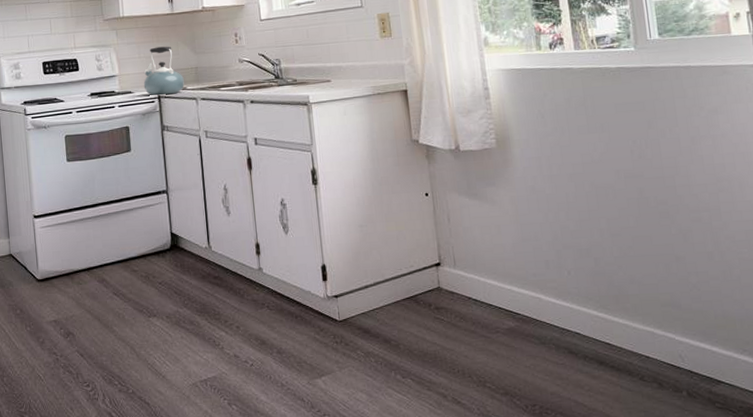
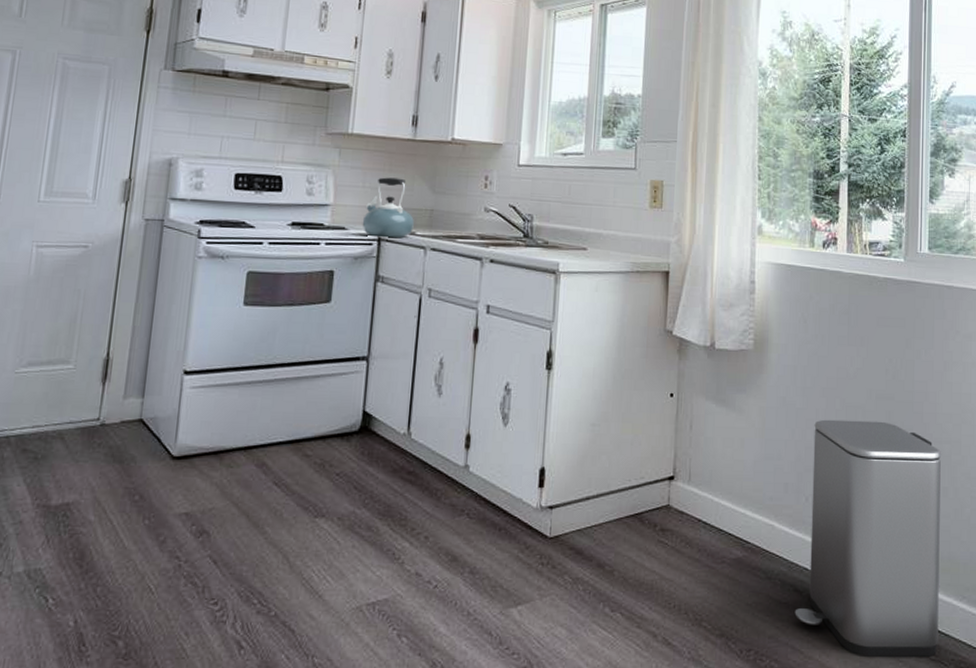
pedal bin: none [566,198,723,407] -> present [794,419,942,657]

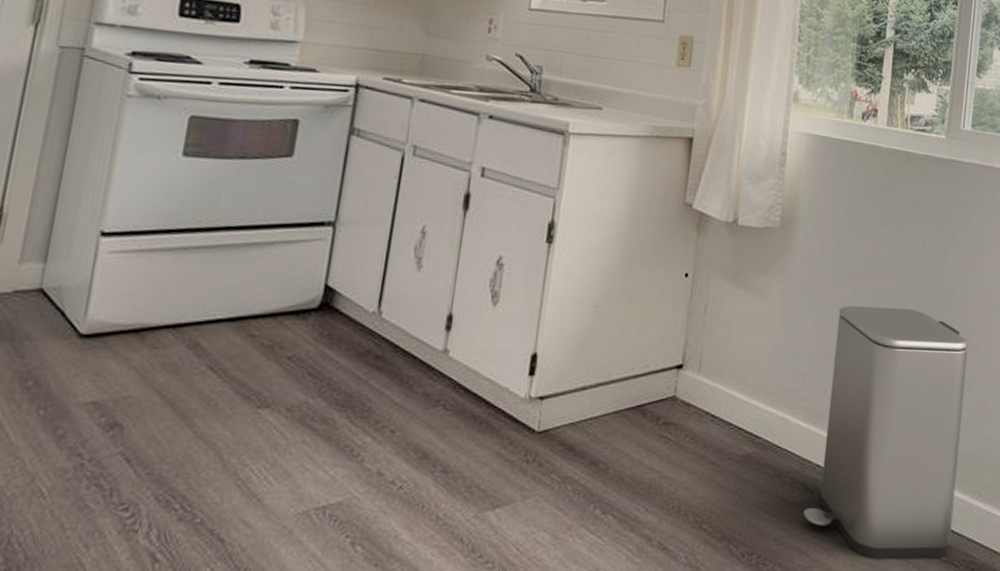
kettle: present [362,177,415,239] -> none [337,13,402,86]

